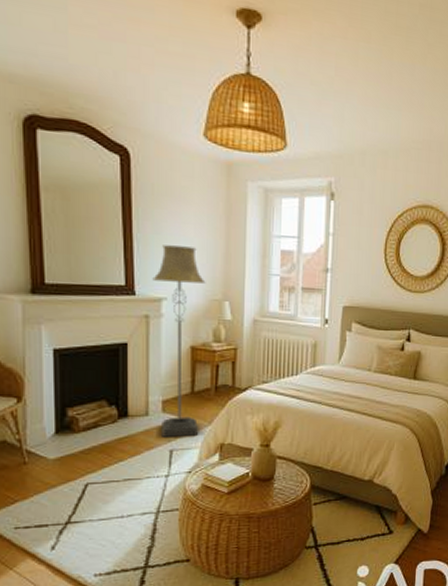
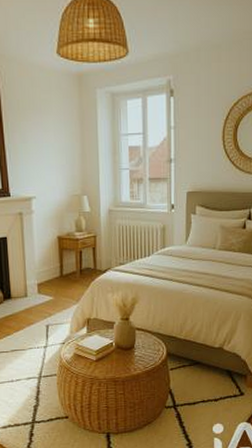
floor lamp: present [152,245,206,437] -> none [23,151,69,314]

